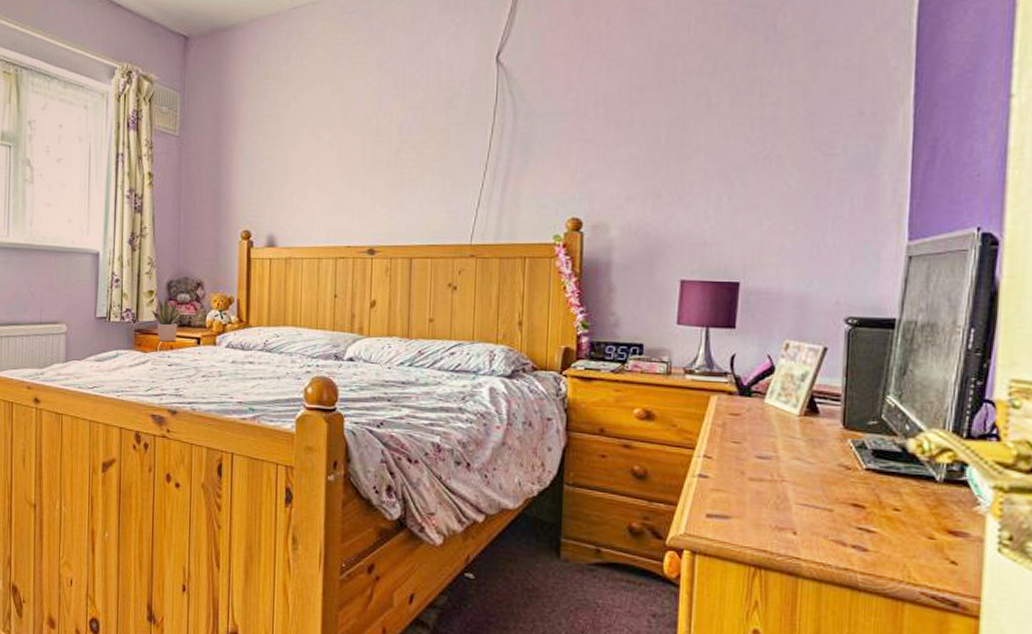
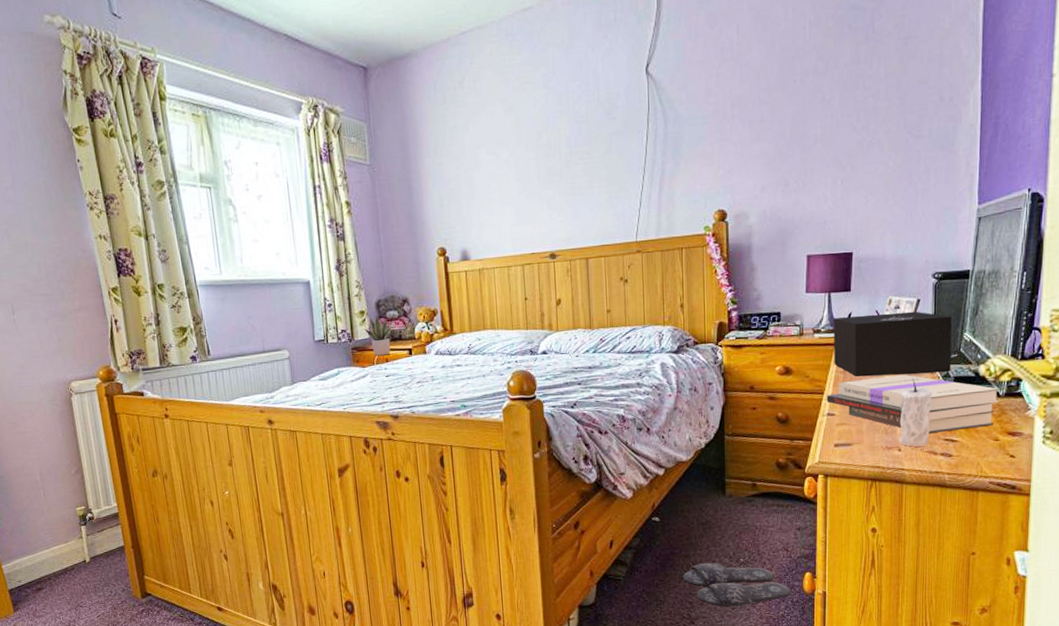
books: none [698,437,936,519] -> present [826,374,999,434]
decorative box: none [710,348,870,443] -> present [833,302,952,376]
candle: none [794,444,843,534] -> present [899,378,933,448]

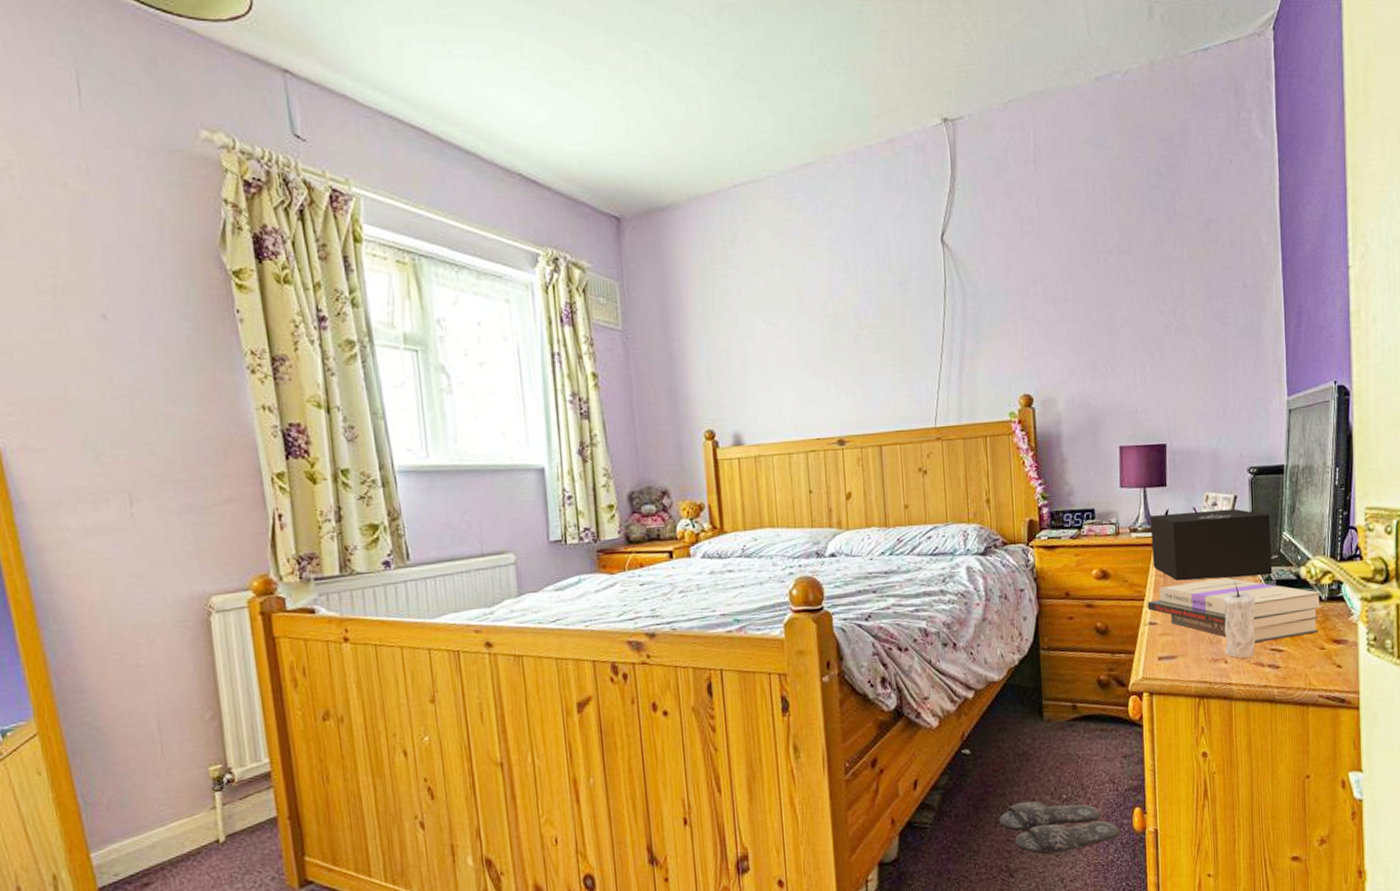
potted plant: present [364,313,394,356] -> none [613,508,651,560]

